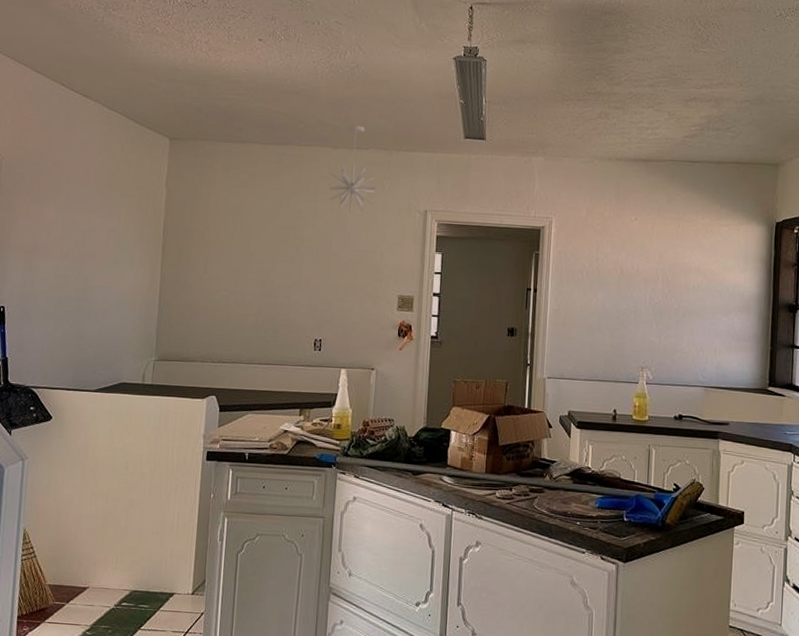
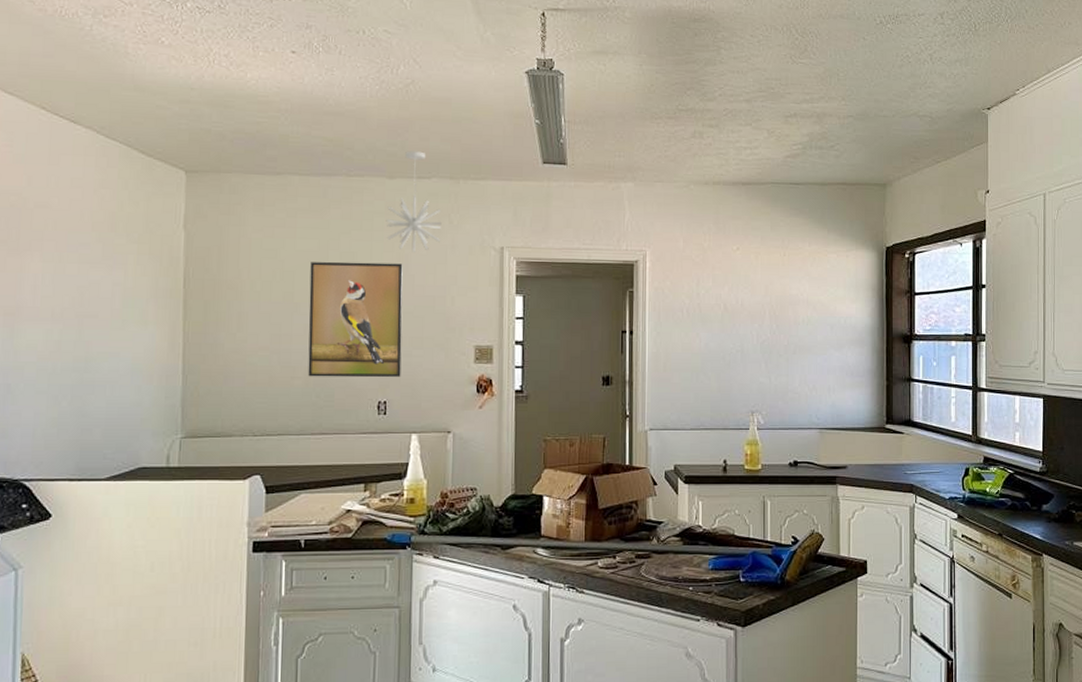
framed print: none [258,217,341,319] -> present [308,261,403,378]

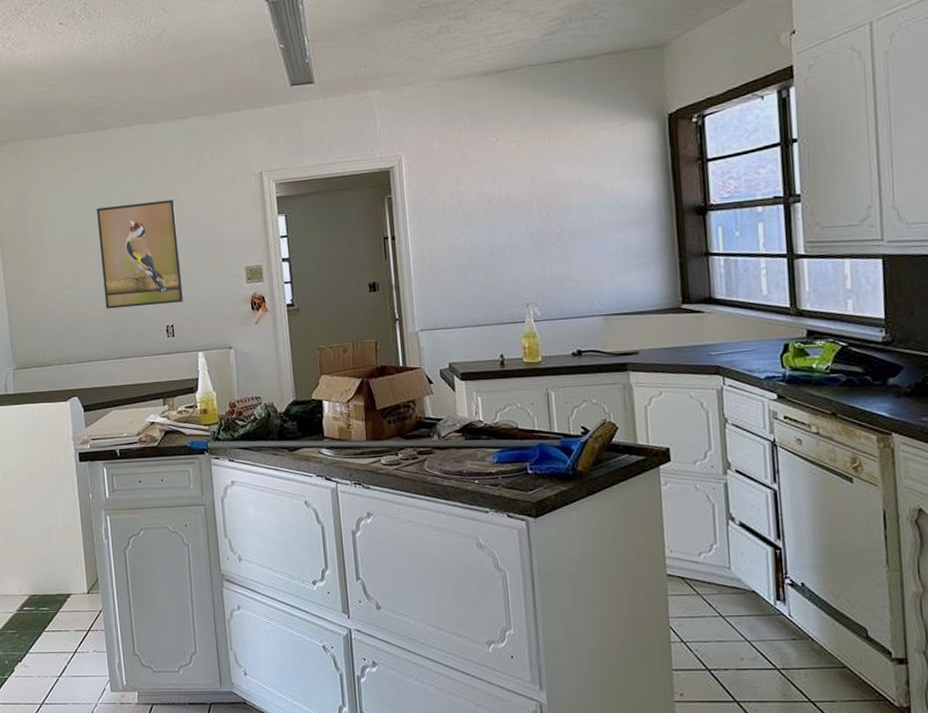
pendant light: present [386,150,442,252] -> none [155,93,205,188]

